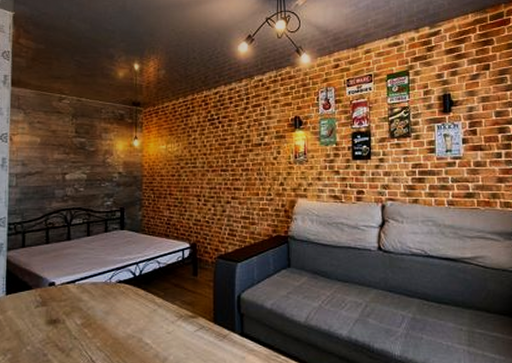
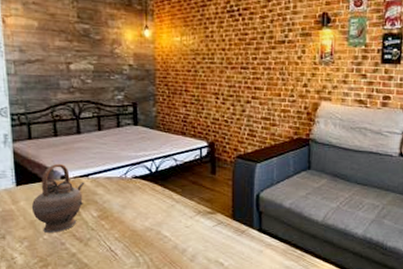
teapot: none [18,270,71,343] -> present [31,163,85,233]

